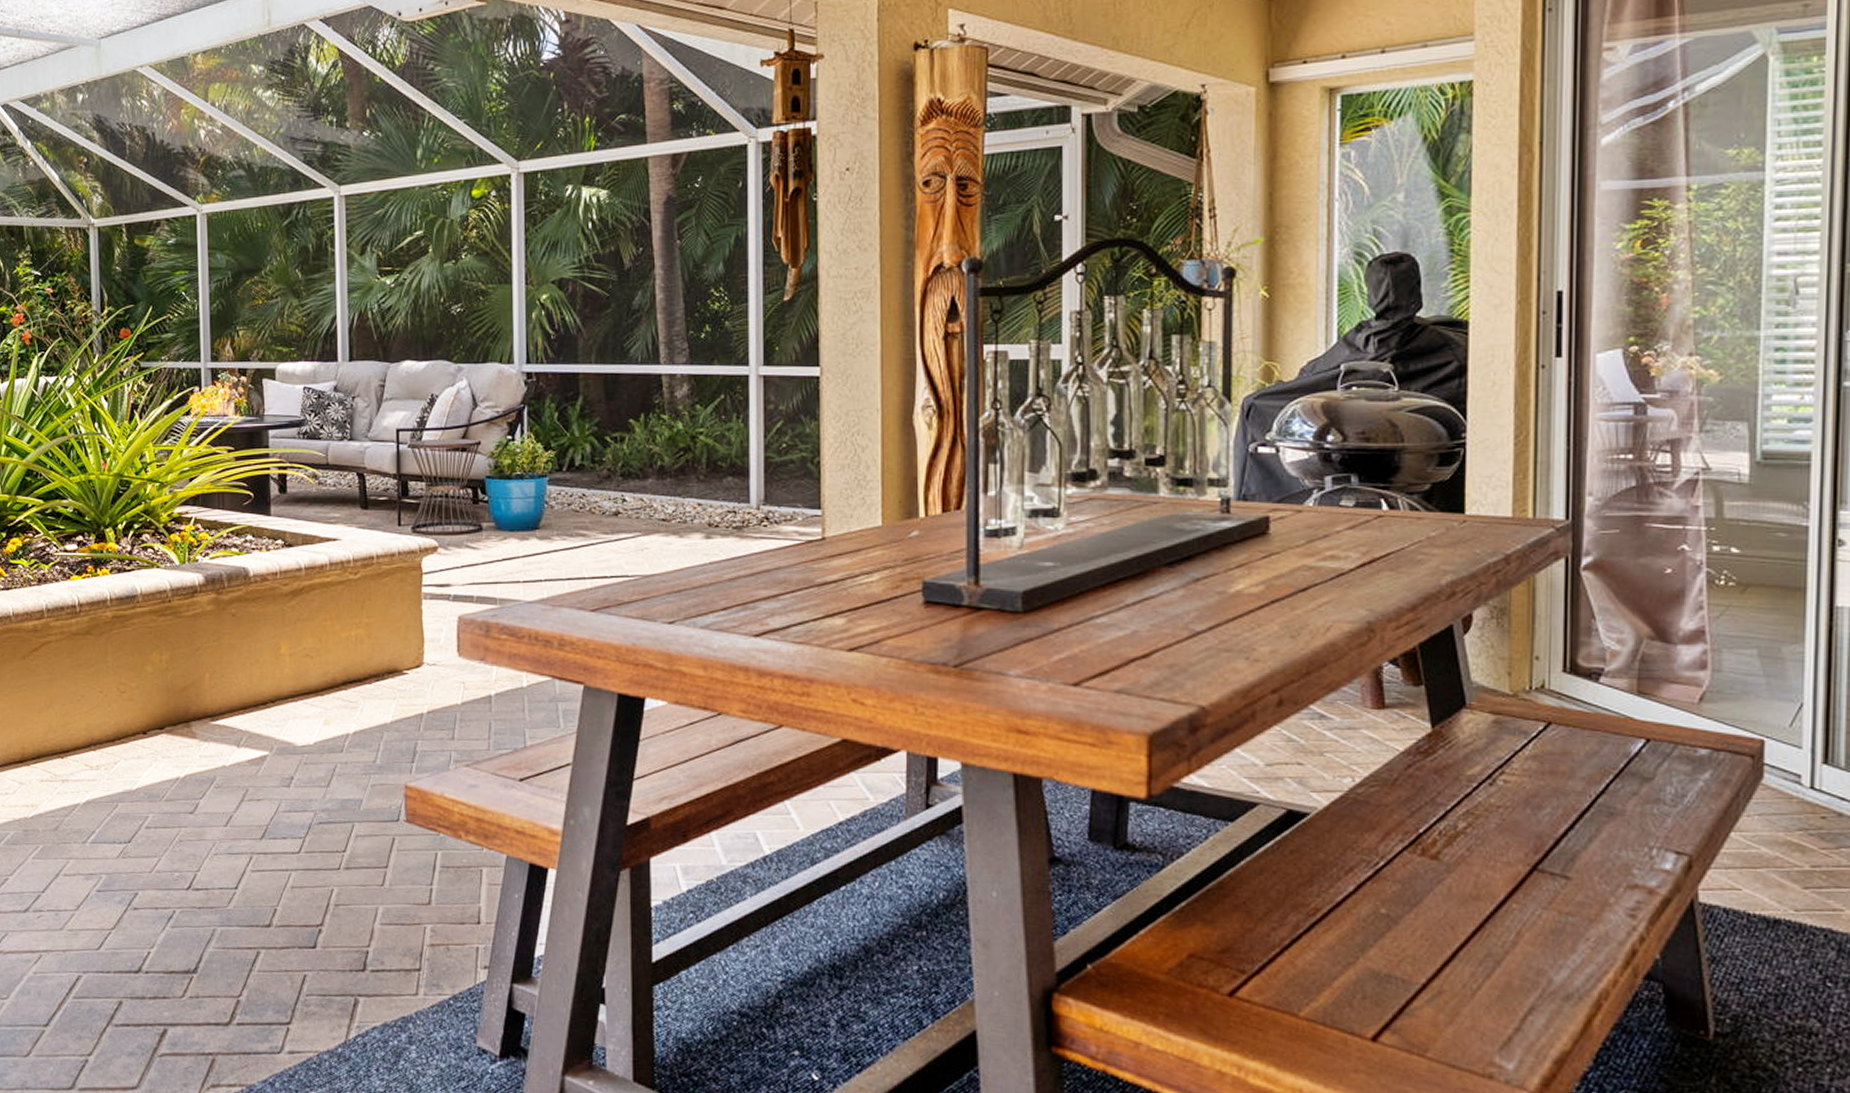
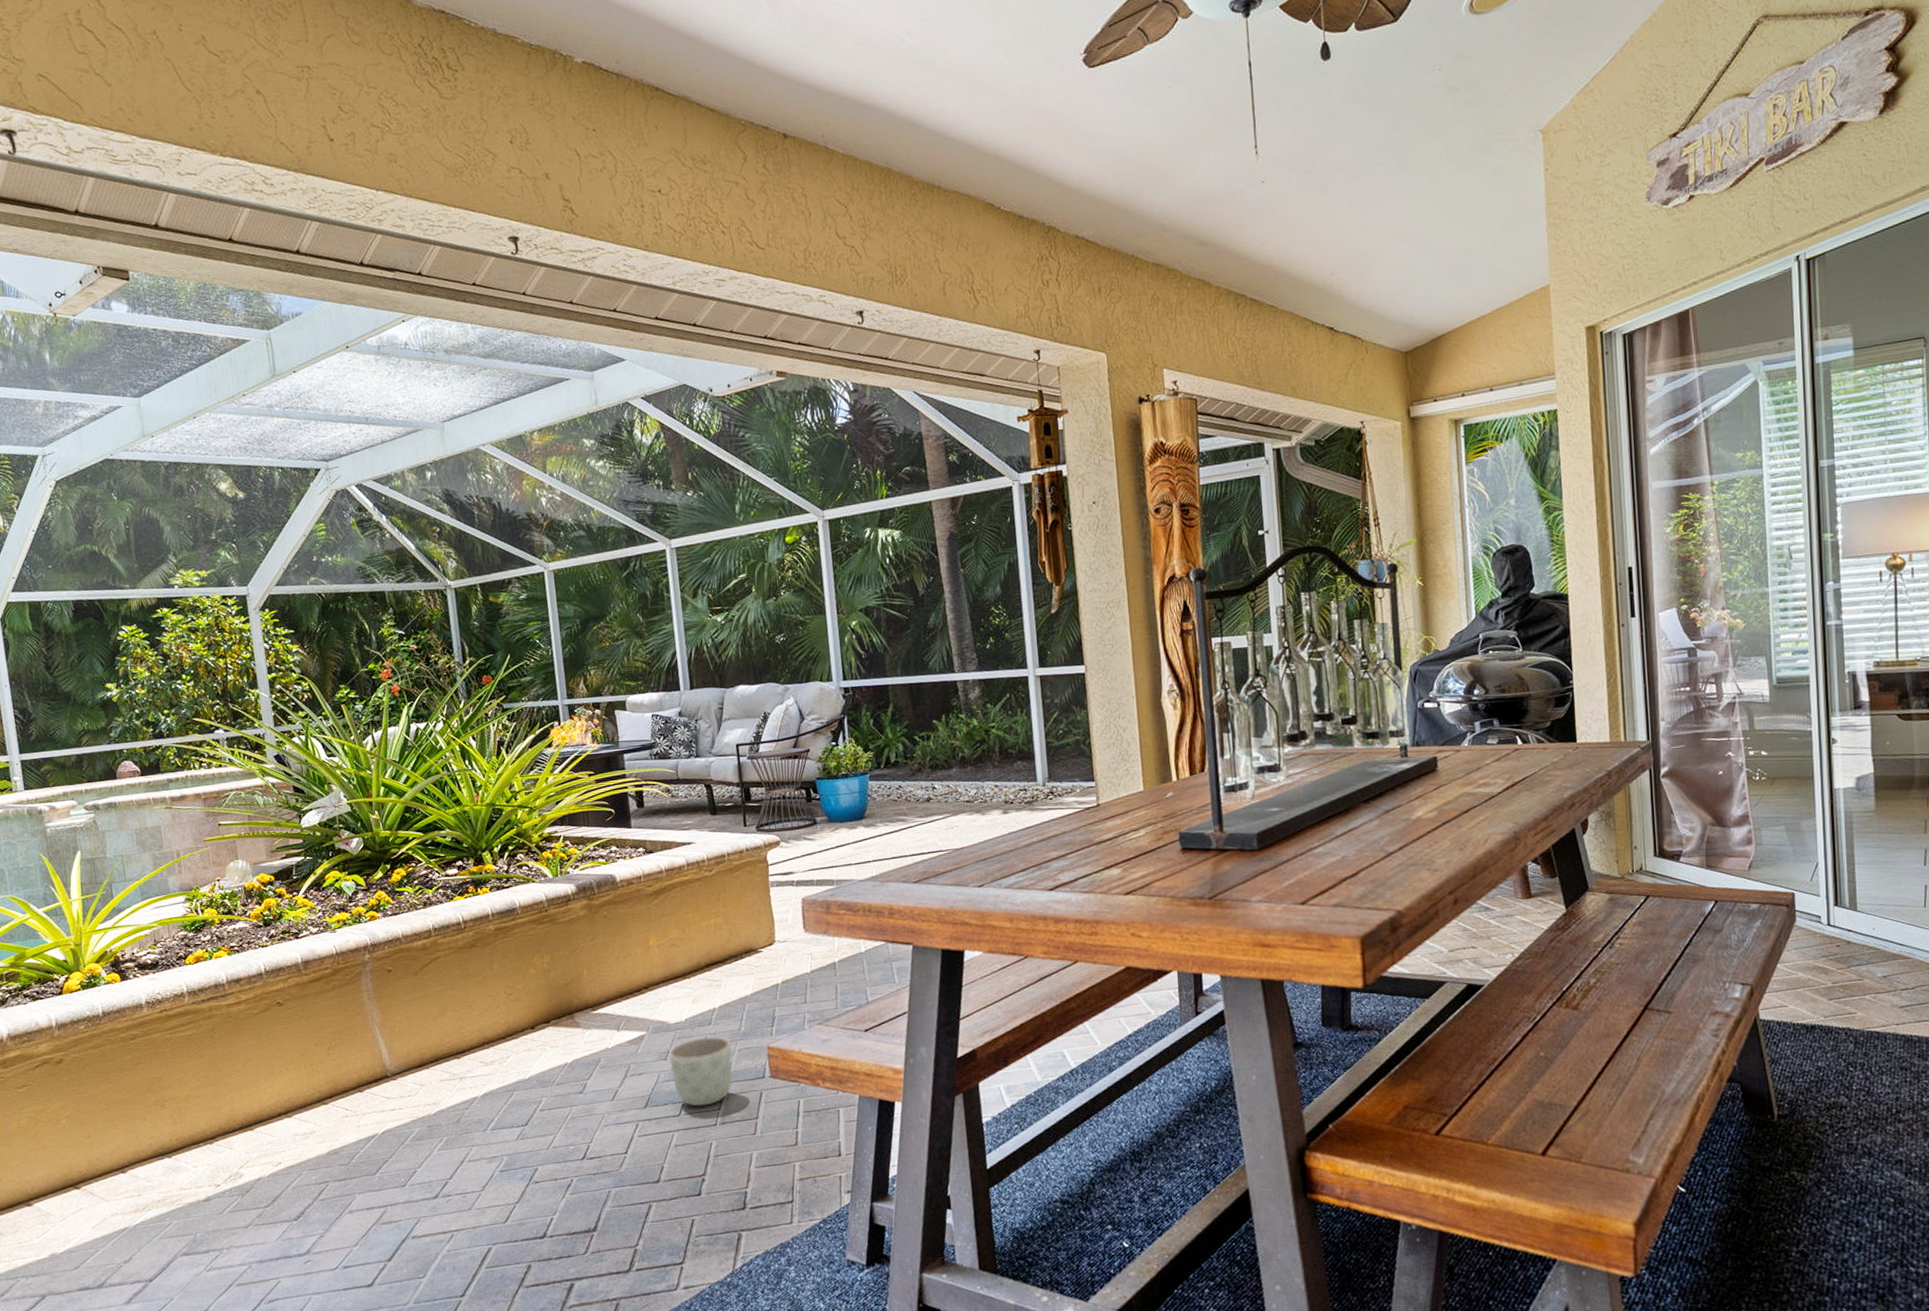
planter: none [292,765,364,846] -> present [668,1036,733,1107]

